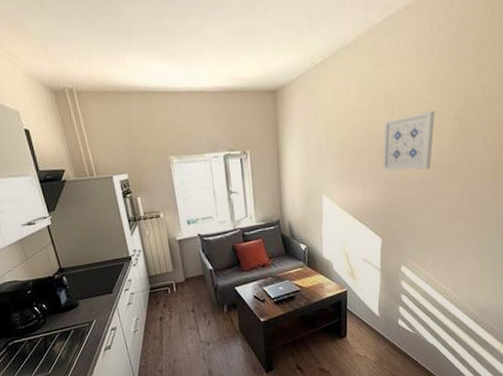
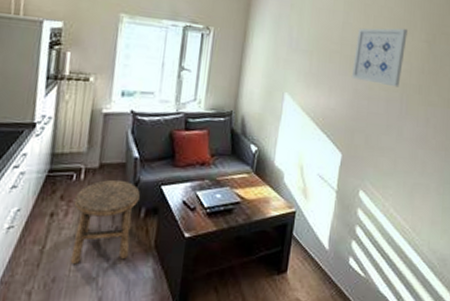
stool: none [173,287,222,350] -> present [70,179,140,265]

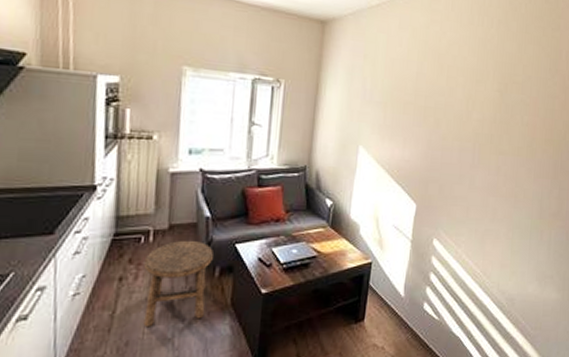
wall art: present [351,28,408,88] -> none [425,78,480,137]

